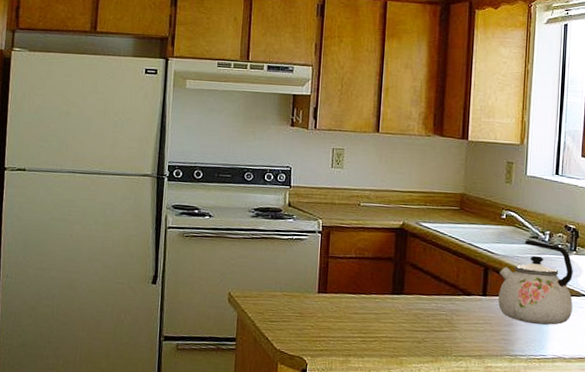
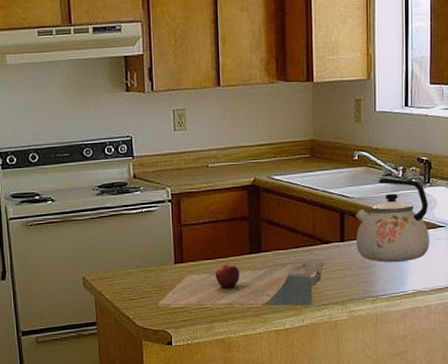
cutting board: none [296,300,464,355] -> present [157,262,324,307]

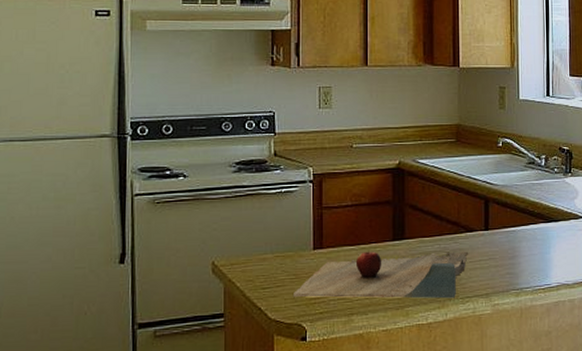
kettle: present [356,178,429,263] -> none [500,166,572,254]

